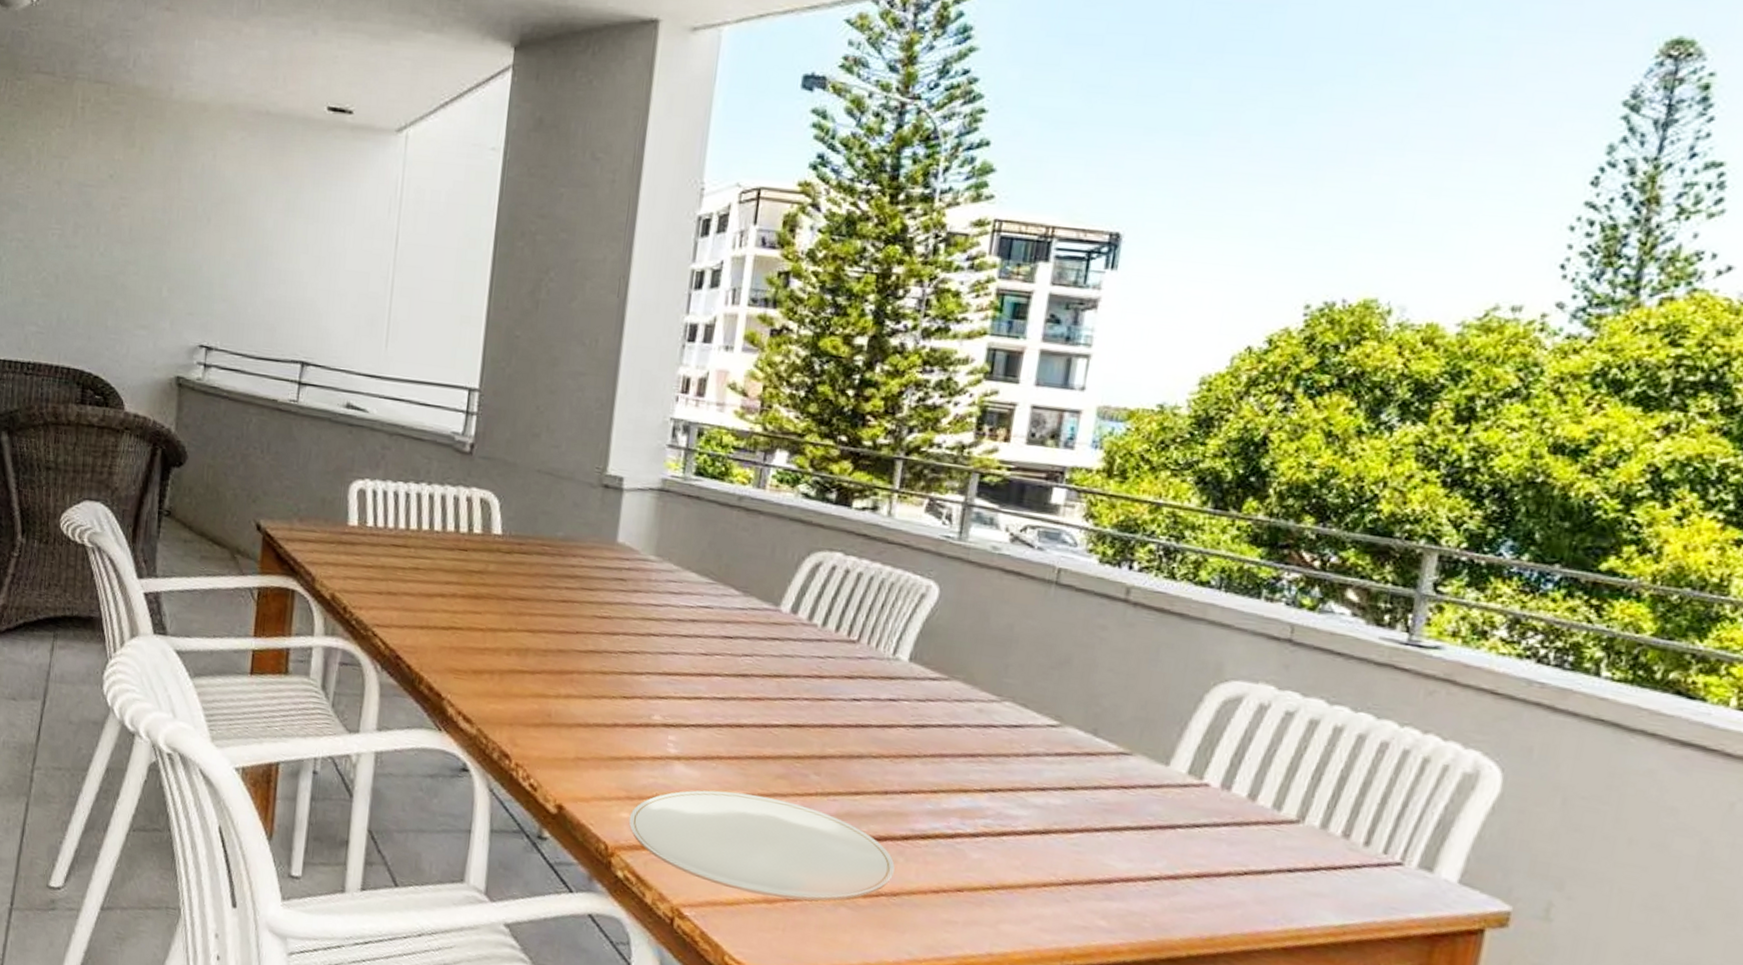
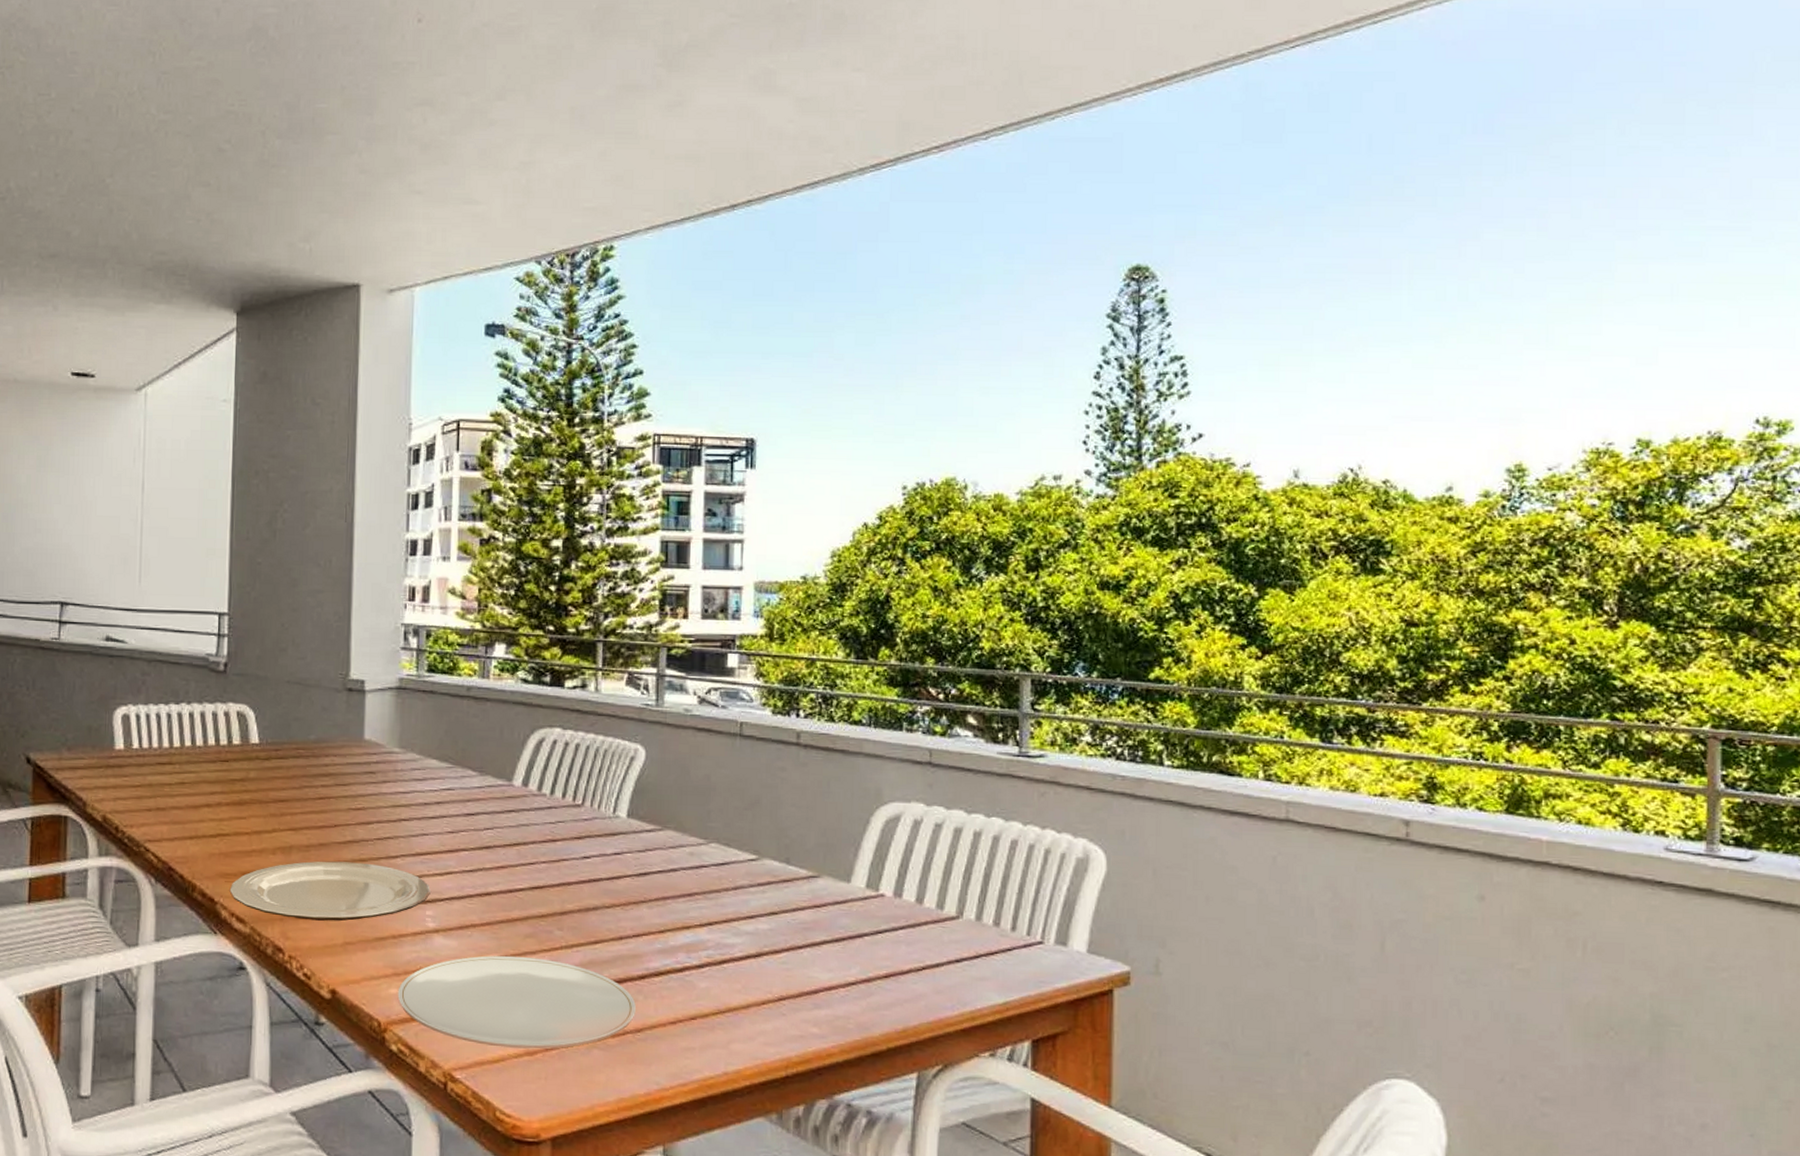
plate: none [458,666,676,736] -> present [229,861,431,922]

